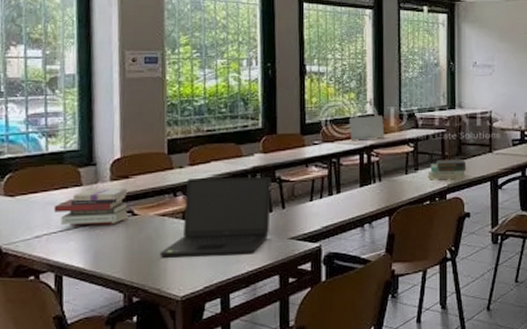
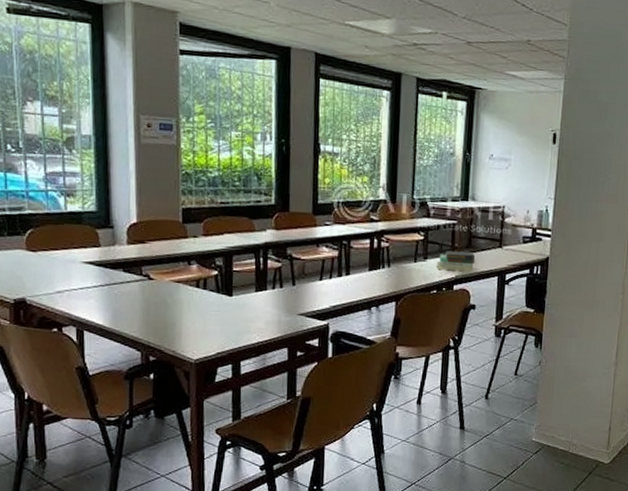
books: present [53,188,129,226] -> none [74,251,145,287]
laptop: present [160,177,272,258] -> none [175,249,283,325]
laptop: present [349,116,385,140] -> none [361,201,396,225]

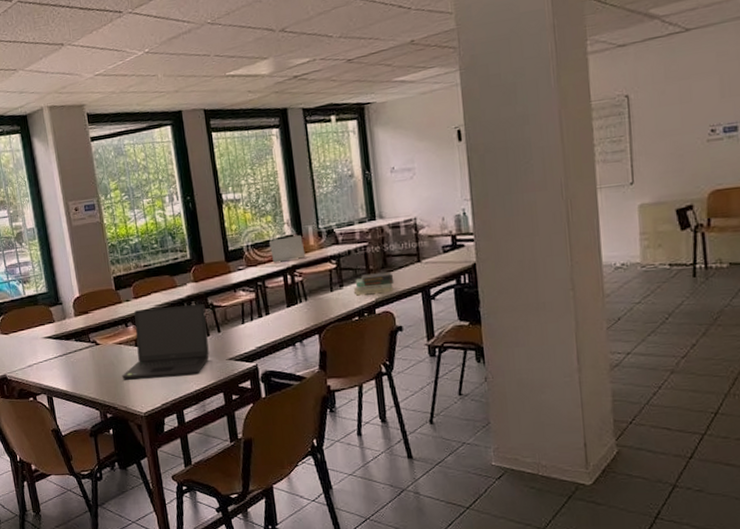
laptop: none [175,249,283,325] -> present [122,304,210,380]
laptop: none [361,201,396,225] -> present [269,235,306,263]

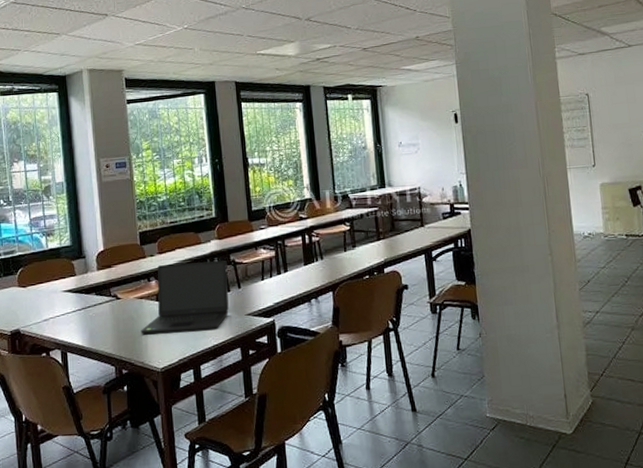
laptop: present [269,235,306,263] -> none [290,199,323,223]
books: present [353,272,394,296] -> none [364,235,401,256]

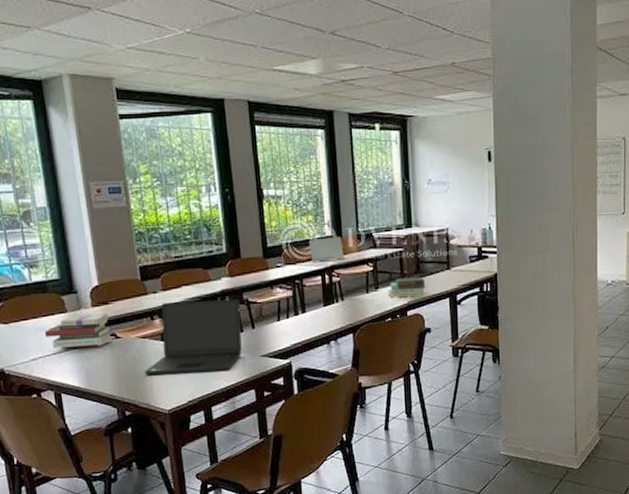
books: none [56,276,114,310] -> present [44,313,113,349]
laptop: none [290,199,323,223] -> present [309,237,345,262]
books: none [364,235,401,256] -> present [387,277,426,298]

